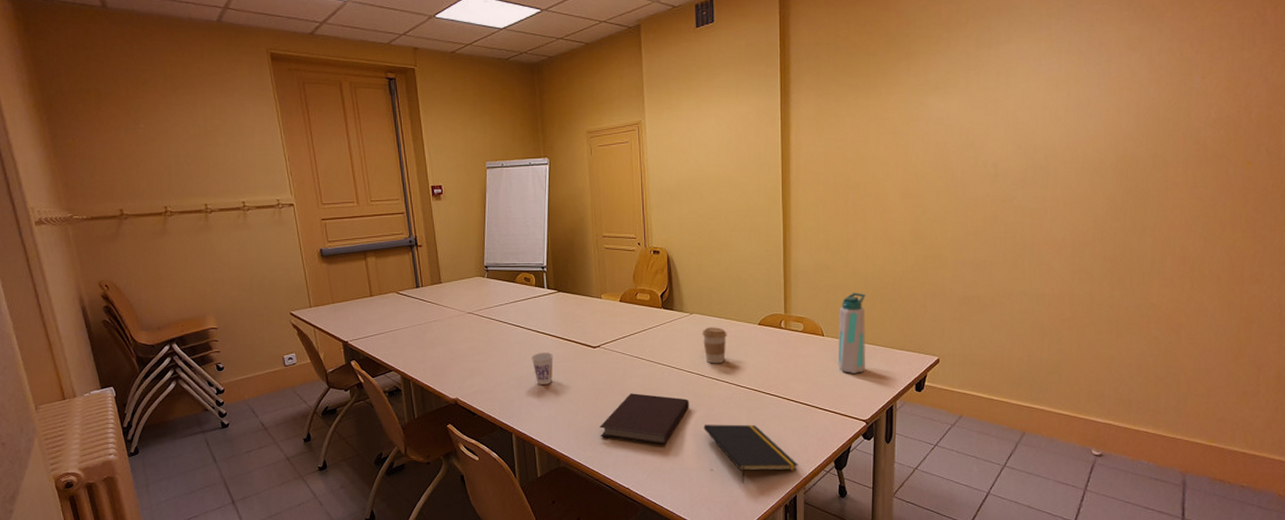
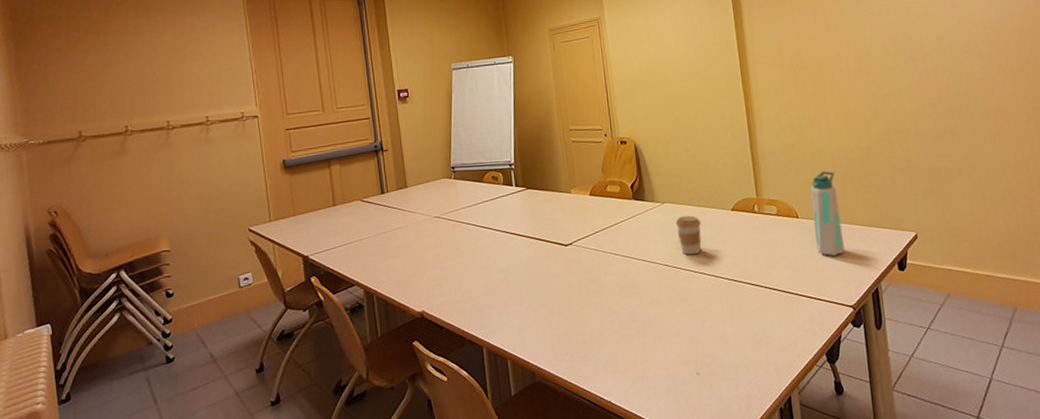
cup: present [531,353,554,385] -> none [501,254,525,290]
notebook: present [600,393,689,446] -> none [576,292,669,350]
notepad: present [703,424,798,484] -> none [685,319,789,387]

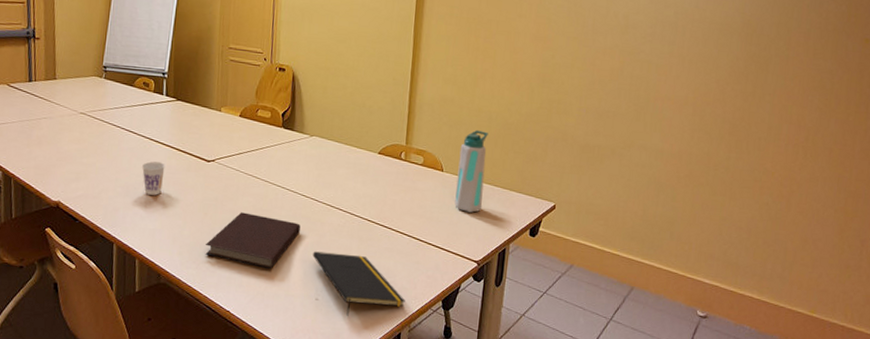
cup: none [501,254,525,290] -> present [141,161,165,195]
notebook: none [576,292,669,350] -> present [205,212,301,270]
coffee cup: present [675,215,702,255] -> none [320,151,346,190]
notepad: none [685,319,789,387] -> present [312,251,405,316]

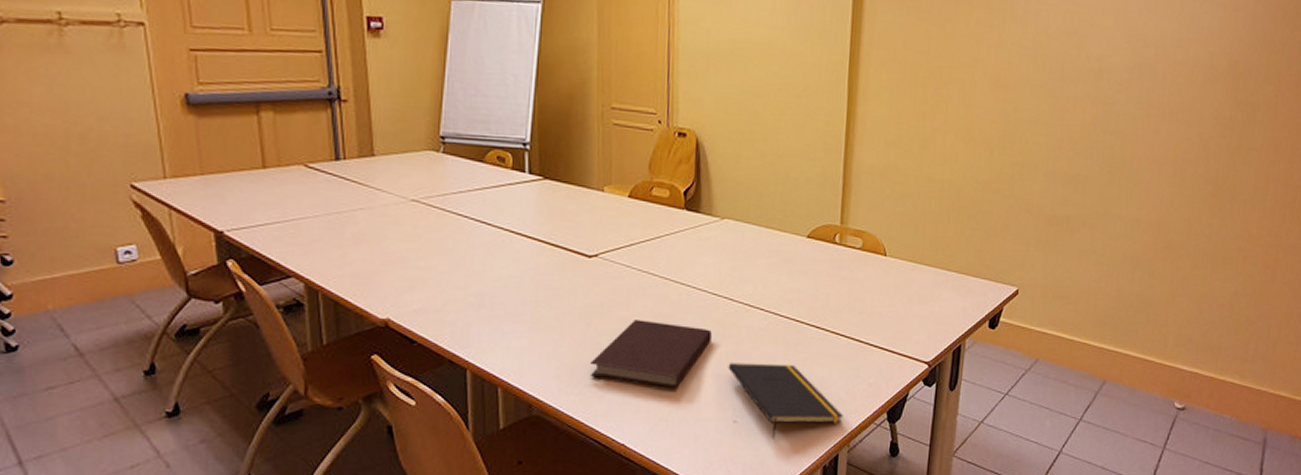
cup: present [141,161,165,195] -> none [499,260,532,304]
water bottle: present [455,129,488,213] -> none [901,202,940,304]

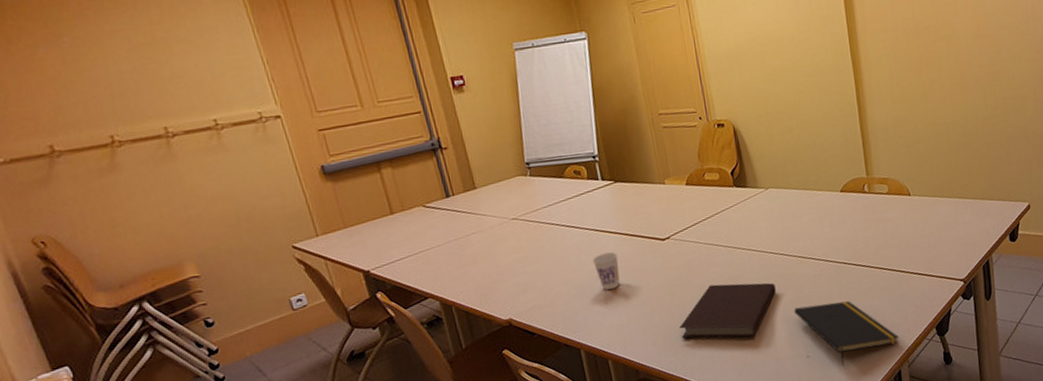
cup: none [499,260,532,304] -> present [592,252,620,290]

